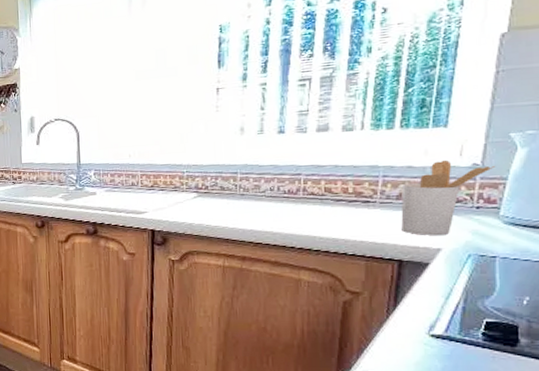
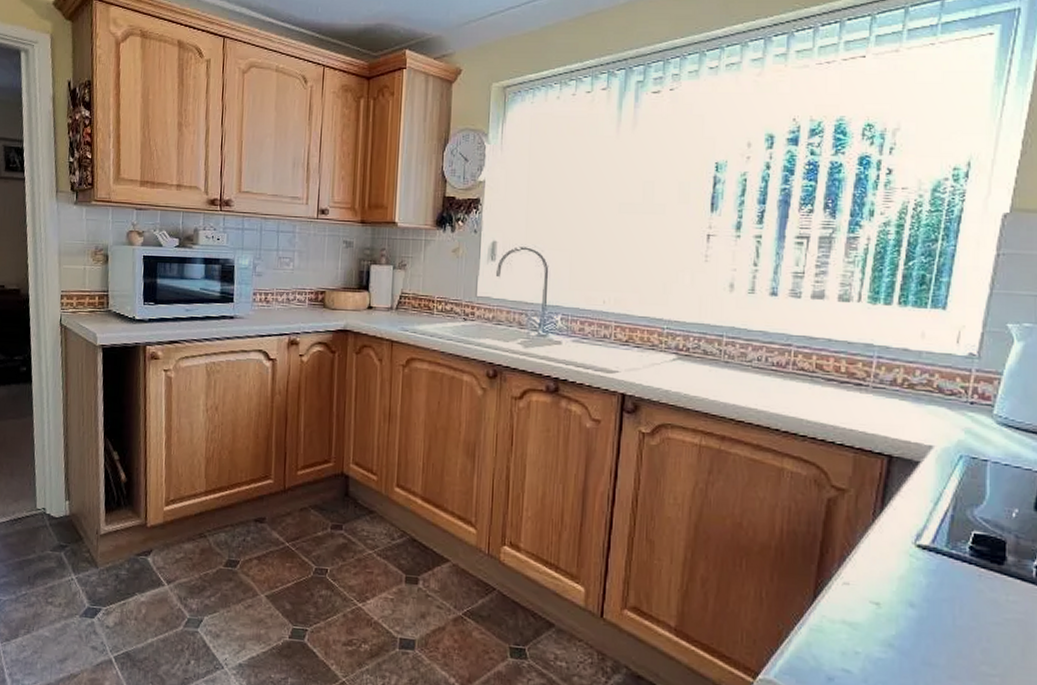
utensil holder: present [401,159,496,235] -> none [893,345,992,430]

